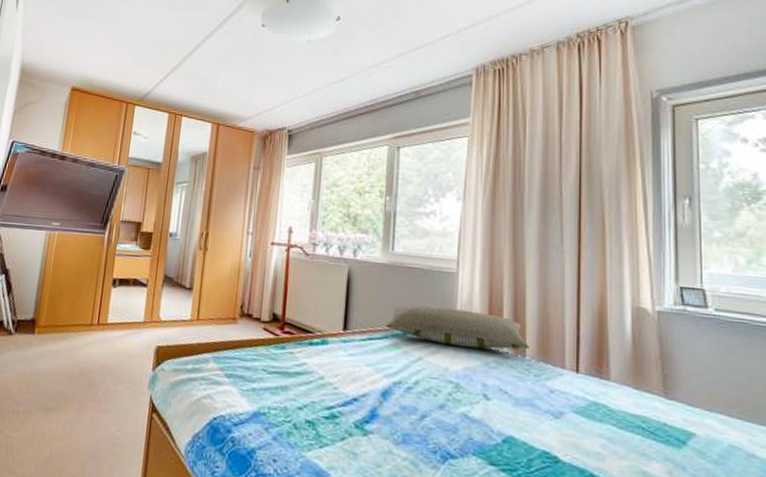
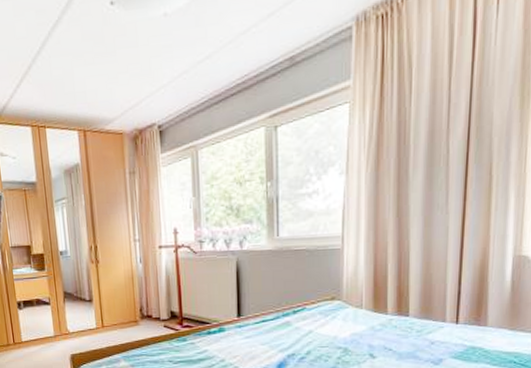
pillow: present [386,305,529,350] -> none [277,282,412,317]

